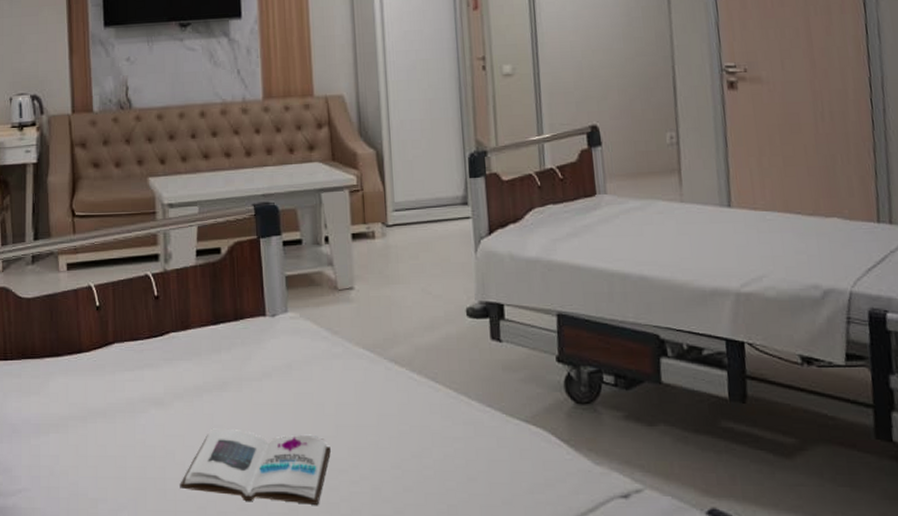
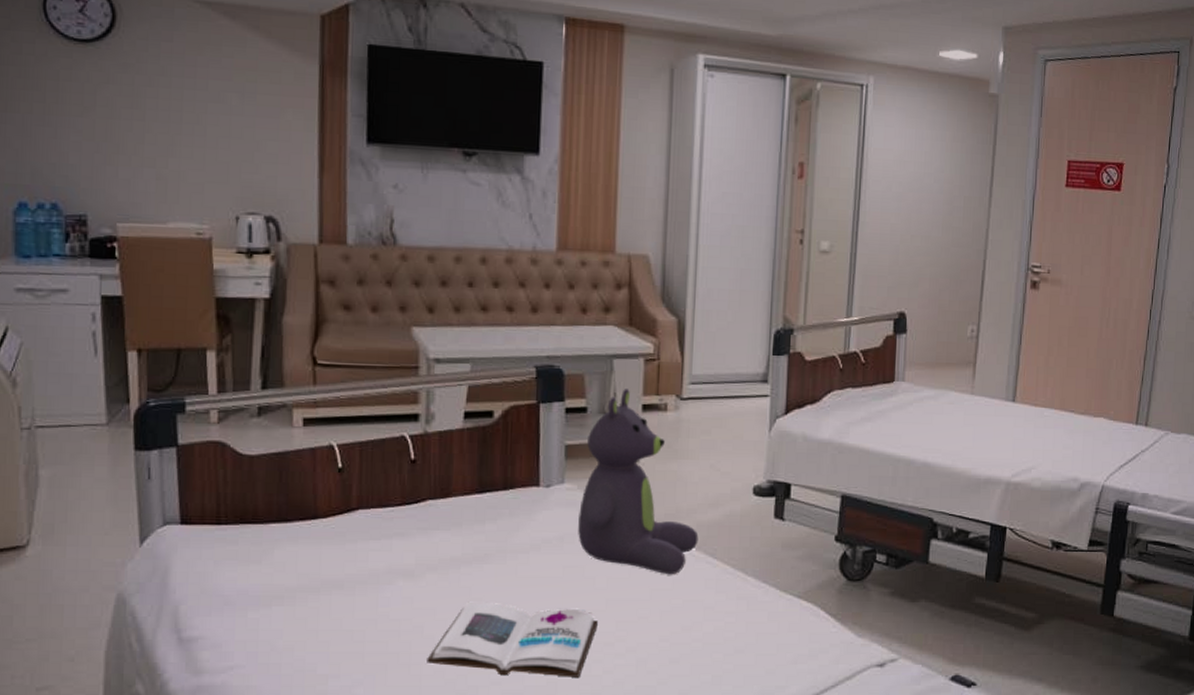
stuffed bear: none [303,218,419,400] -> present [578,387,699,575]

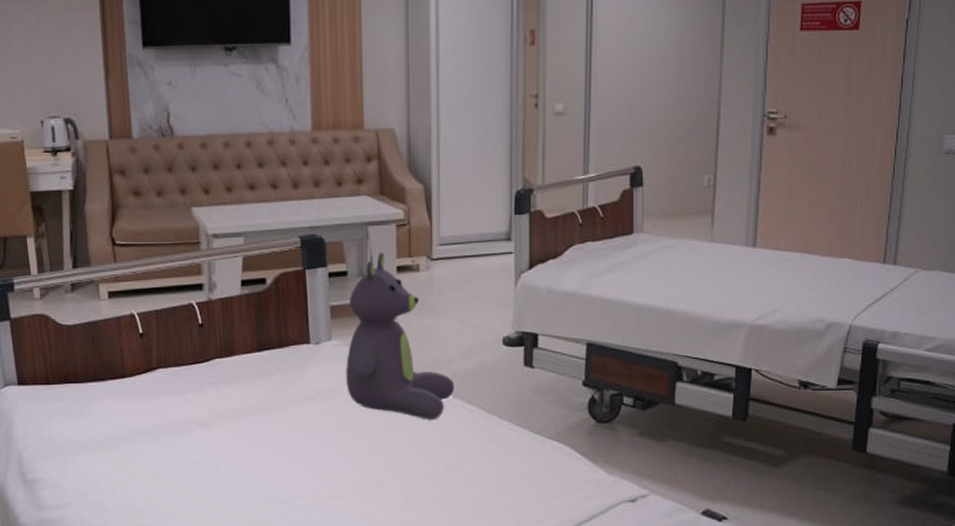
book: present [427,601,598,677] -> none [224,446,369,512]

